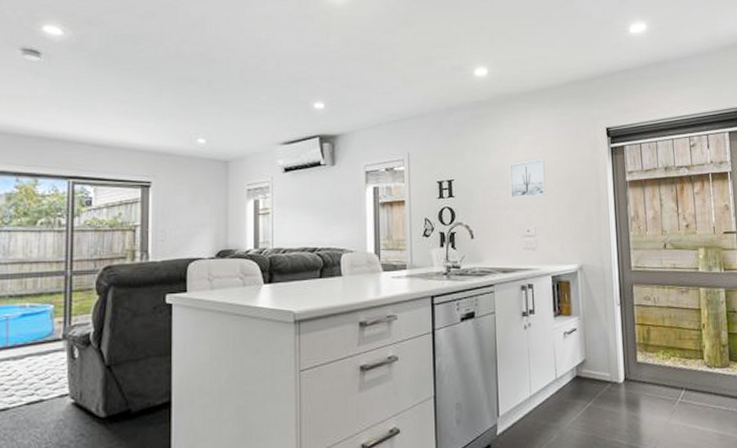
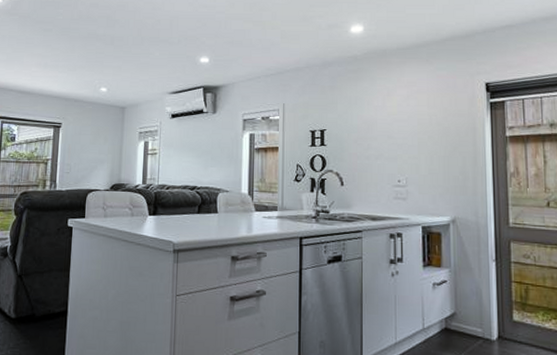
wall art: present [509,159,546,199] -> none [382,112,419,150]

